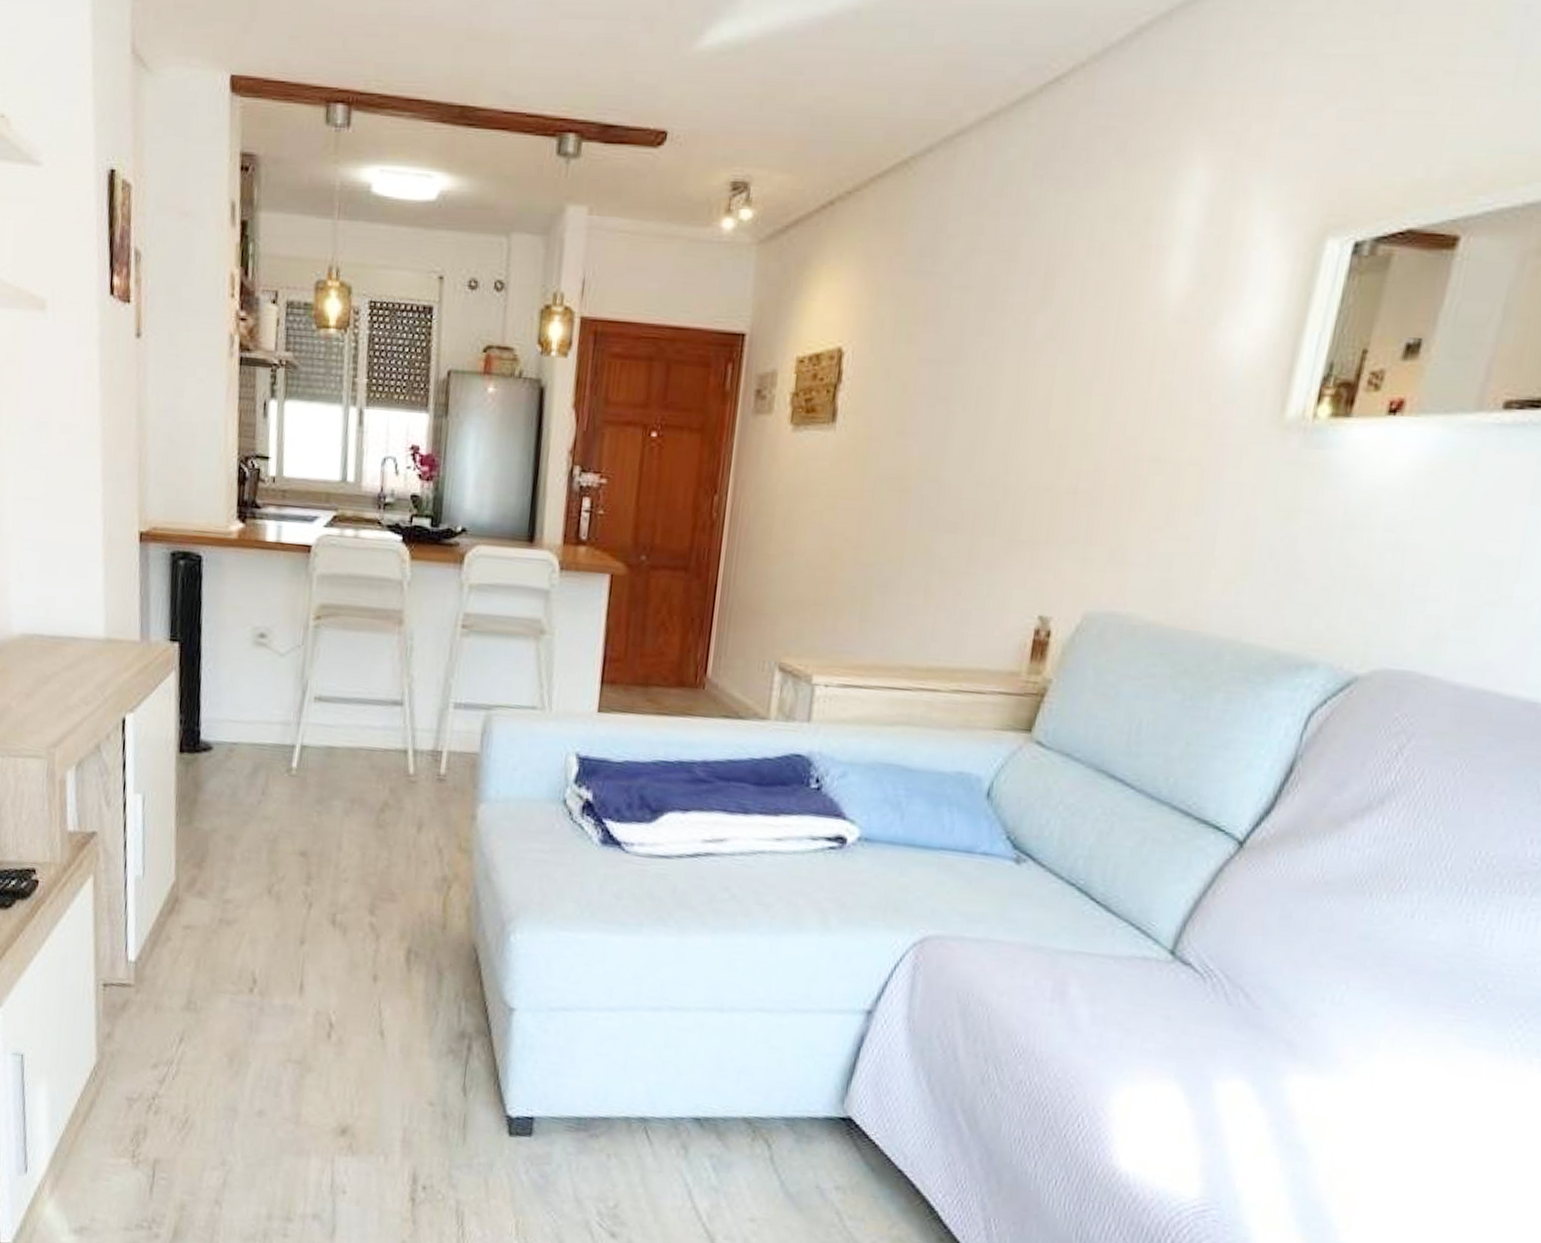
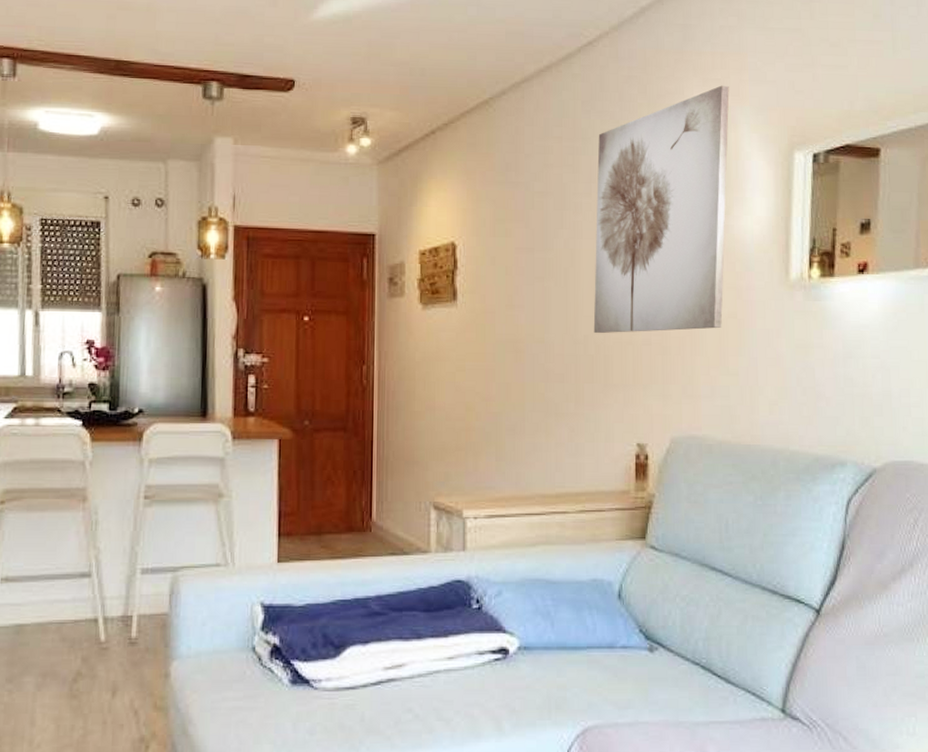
wall art: none [1003,140,1247,478] -> present [593,85,730,334]

